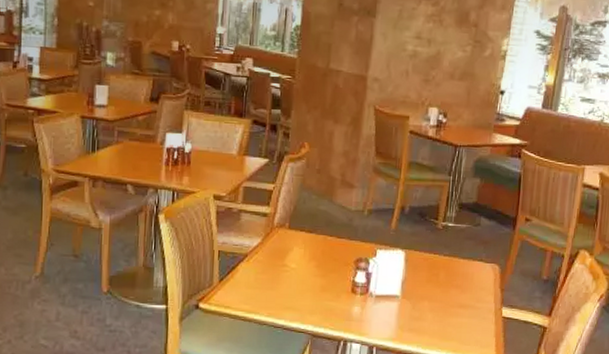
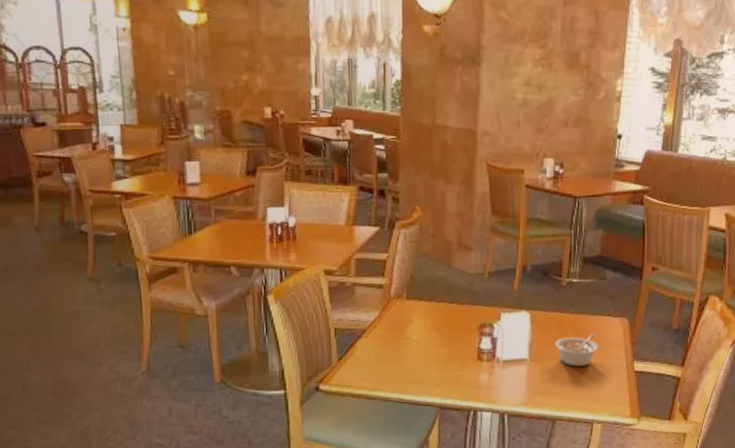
legume: none [426,277,469,307] -> present [554,334,599,366]

